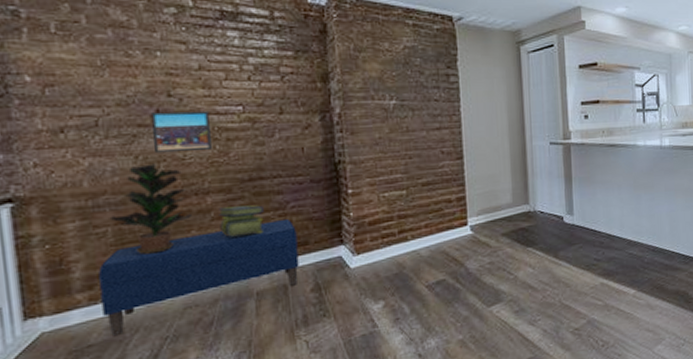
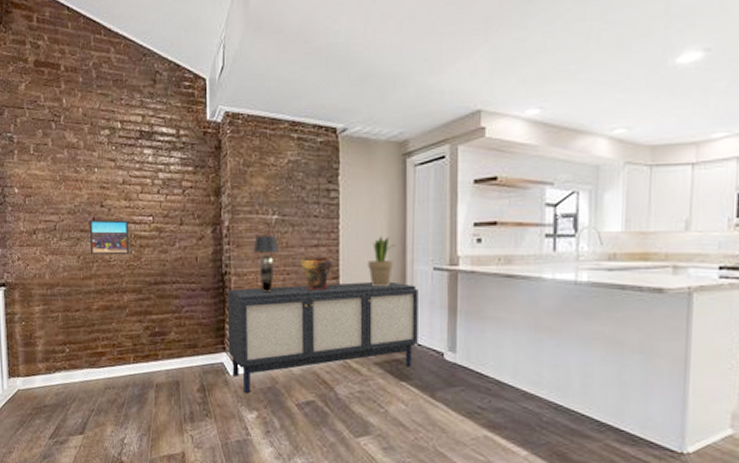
bench: present [98,218,299,336] -> none [52,321,189,401]
potted plant: present [109,163,191,255] -> none [60,263,113,339]
stack of books: present [218,205,264,237] -> none [132,306,164,333]
sideboard: none [342,157,540,284] -> present [227,281,418,393]
table lamp: none [370,120,399,179] -> present [253,235,279,293]
decorative urn: none [423,138,456,173] -> present [301,256,332,291]
potted plant: none [490,116,516,164] -> present [368,236,396,287]

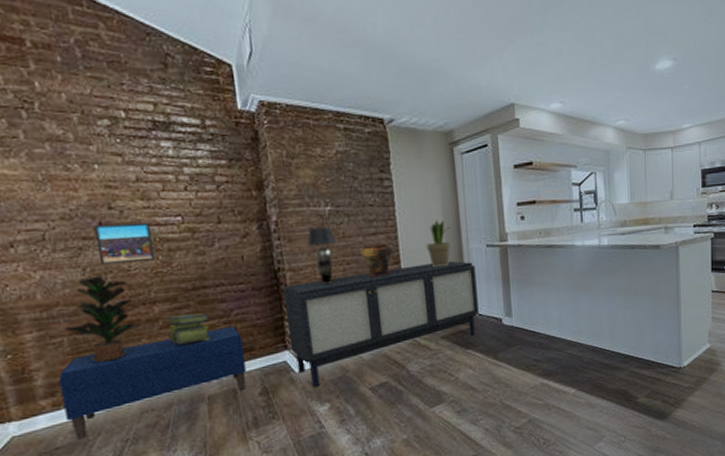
bench: none [52,321,189,401] -> present [58,325,247,439]
potted plant: none [60,263,113,339] -> present [64,275,141,363]
stack of books: none [132,306,164,333] -> present [166,313,210,345]

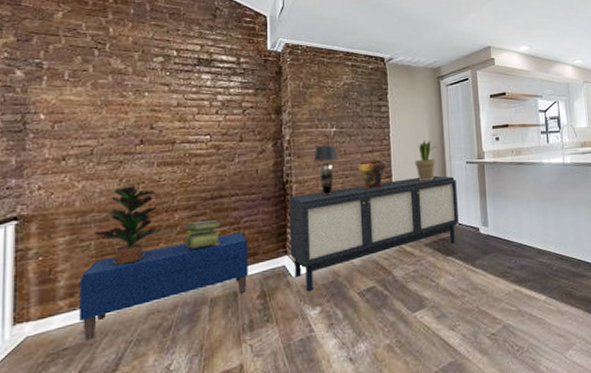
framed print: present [93,222,156,266] -> none [135,140,184,177]

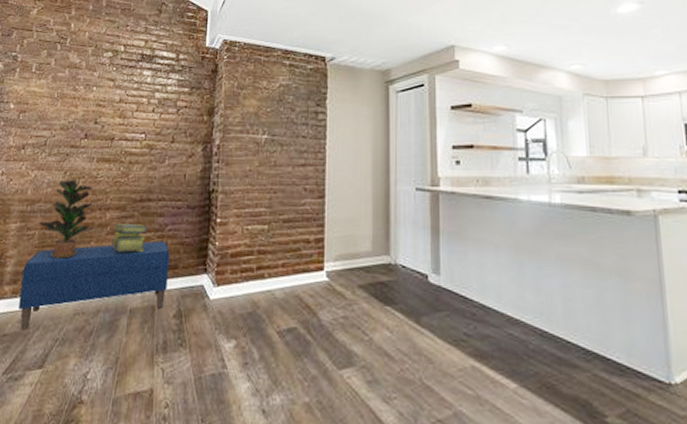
sideboard: present [288,175,459,291] -> none [209,201,402,319]
table lamp: present [313,145,338,196] -> none [241,153,267,212]
decorative urn: present [358,159,386,190] -> none [288,175,319,210]
potted plant: present [415,140,437,181] -> none [353,156,380,207]

